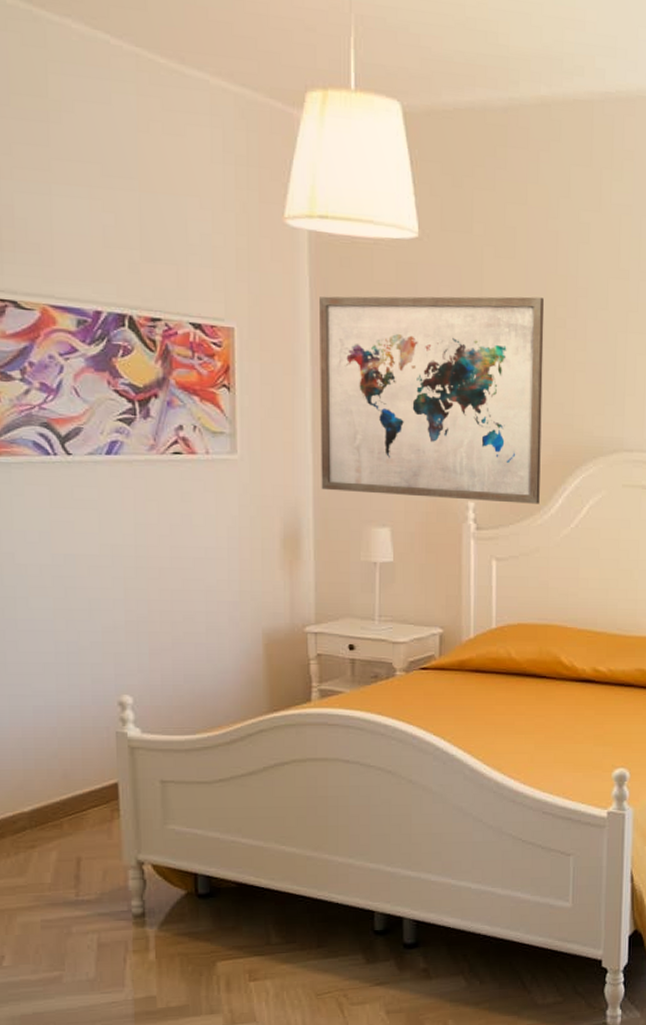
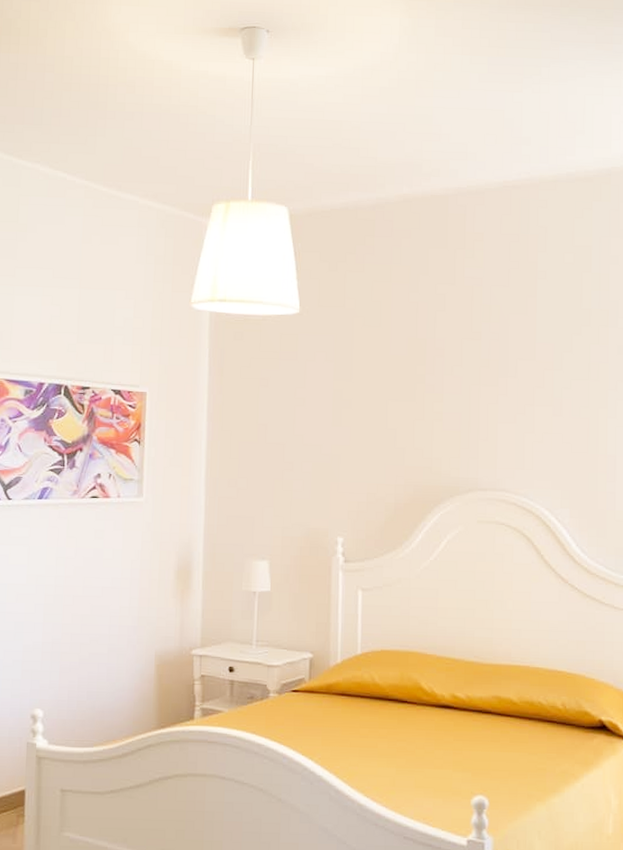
wall art: present [320,296,545,504] -> none [211,358,406,539]

